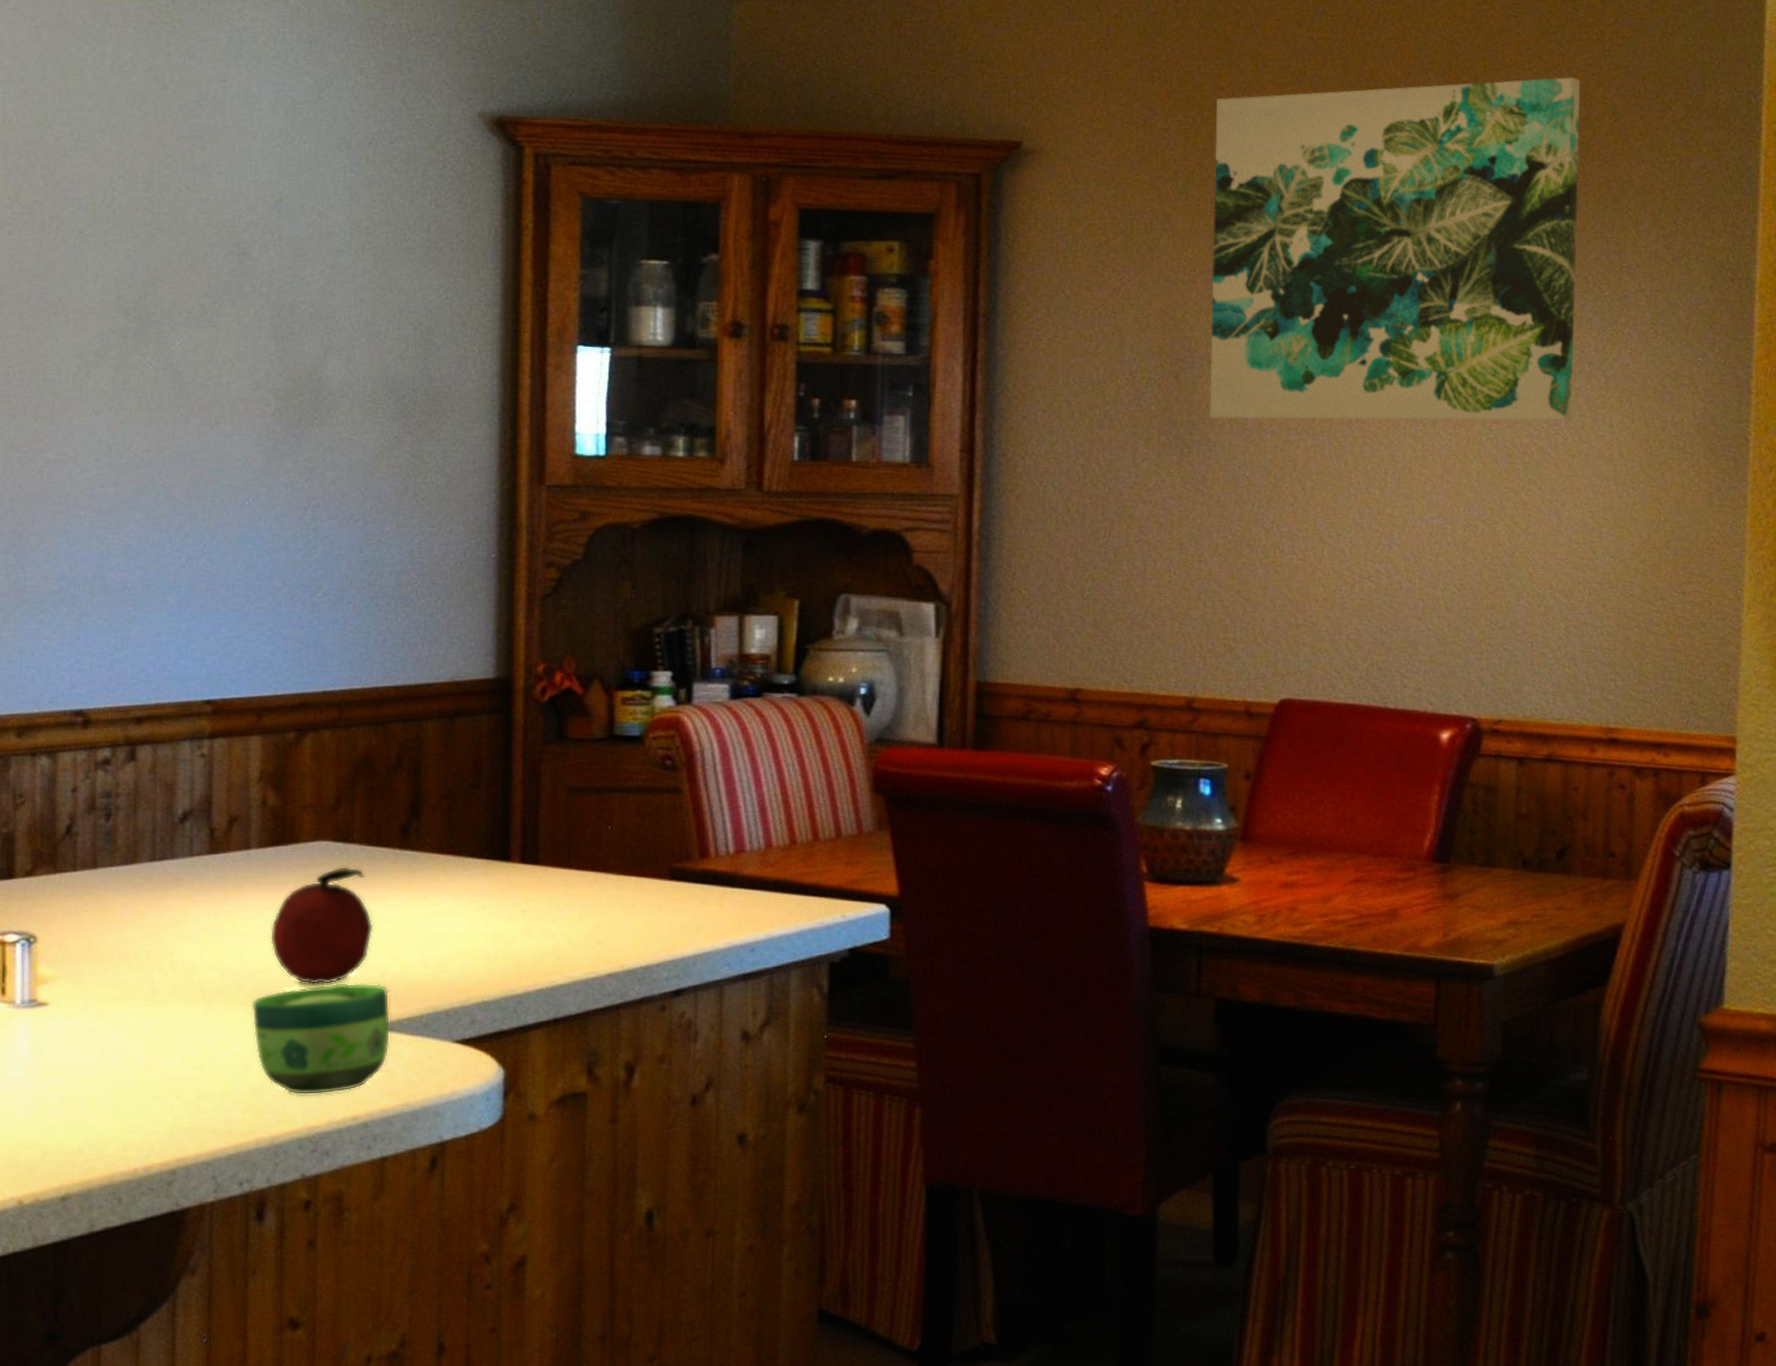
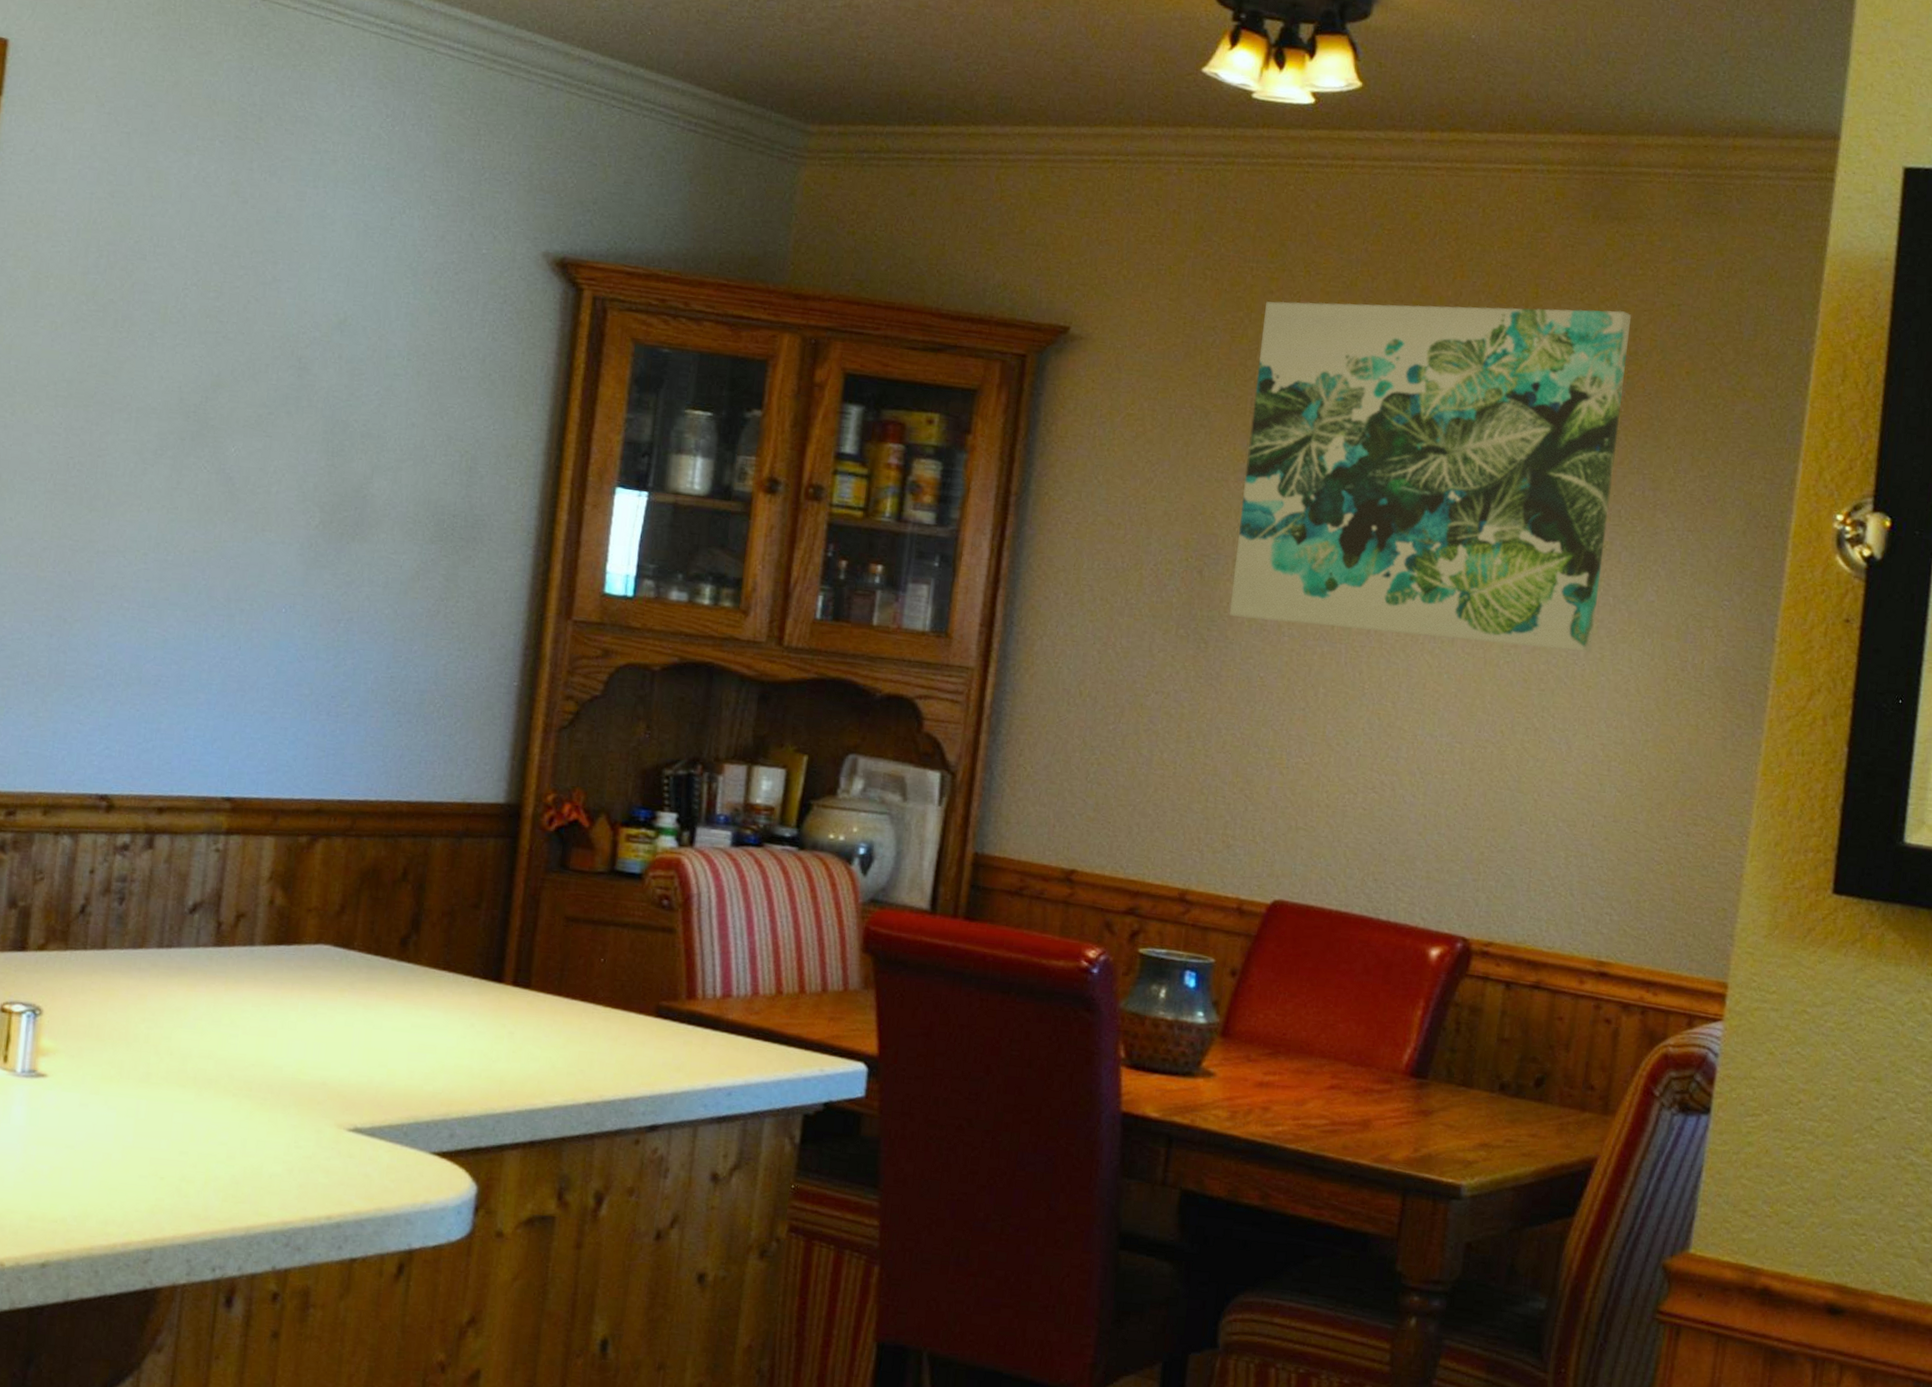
cup: present [252,982,391,1096] -> none [239,1083,374,1192]
fruit: present [270,865,374,985] -> none [264,971,365,1085]

